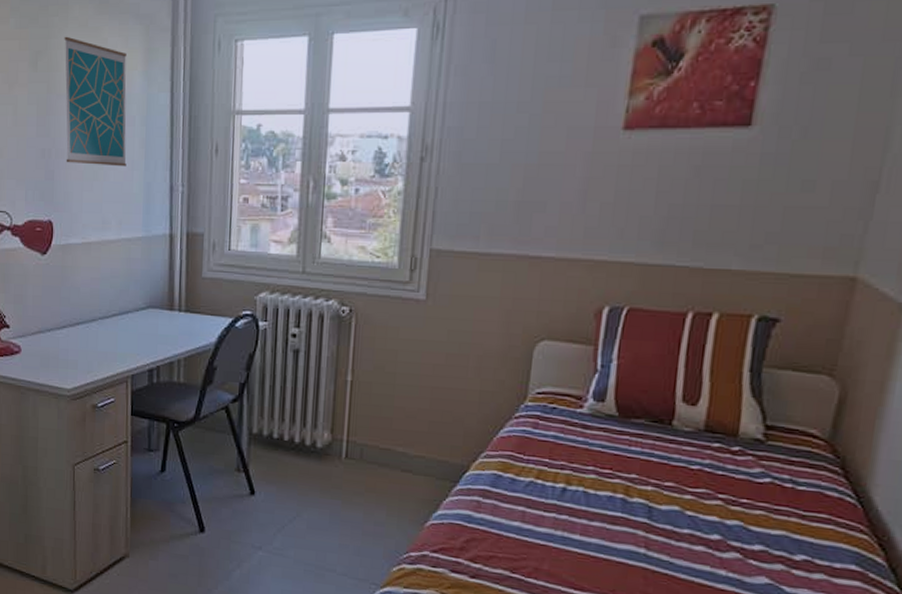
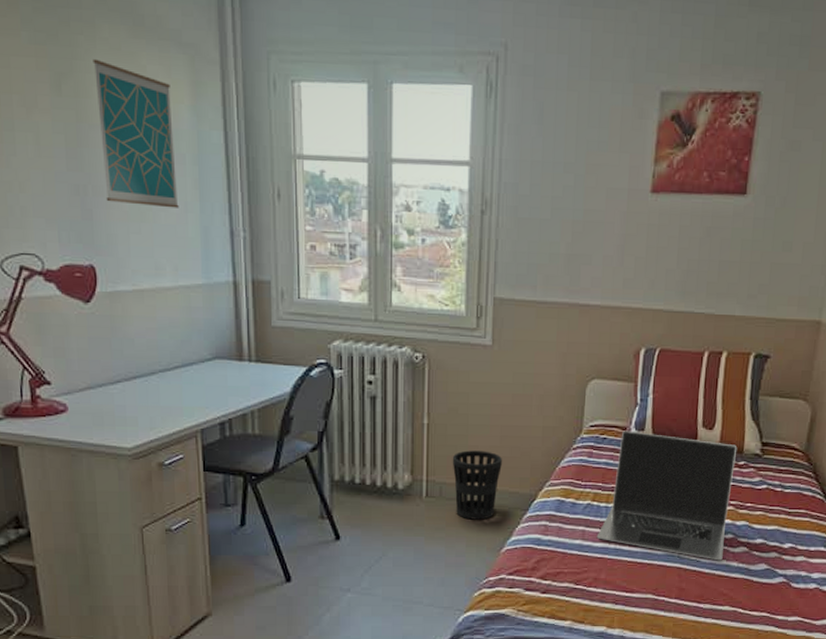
wastebasket: none [375,411,431,488] -> present [452,450,502,520]
laptop: none [539,400,730,566] -> present [596,430,737,561]

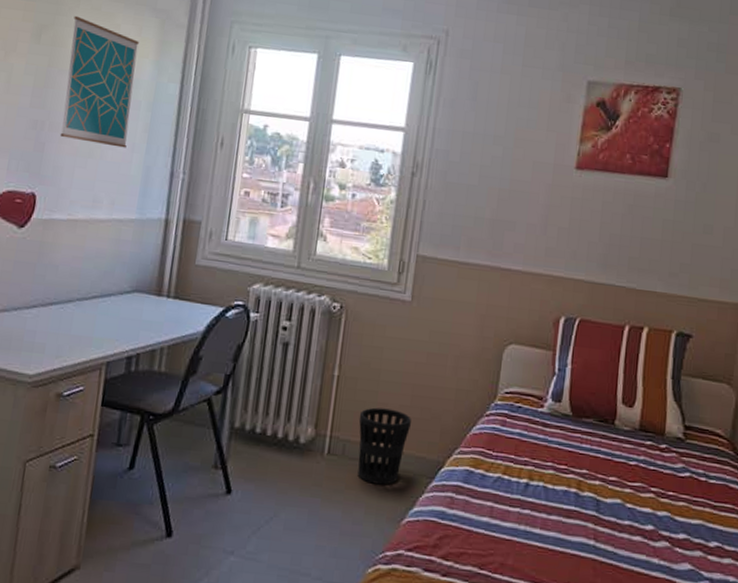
laptop: present [596,430,737,561] -> none [505,400,659,556]

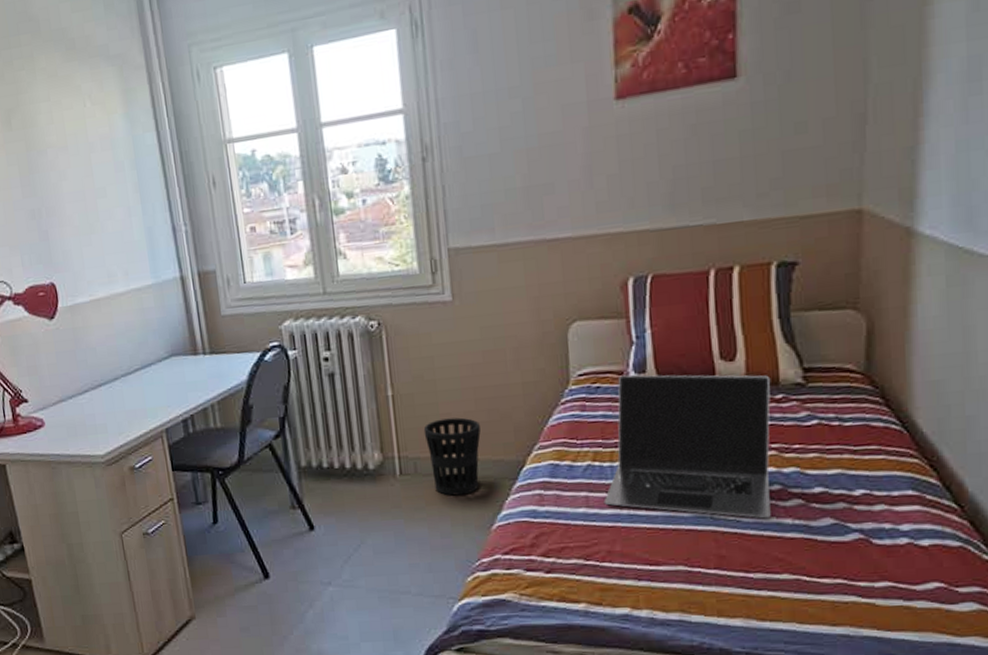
wall art: present [59,15,139,148] -> none [34,89,123,221]
laptop: none [505,400,659,556] -> present [603,374,771,519]

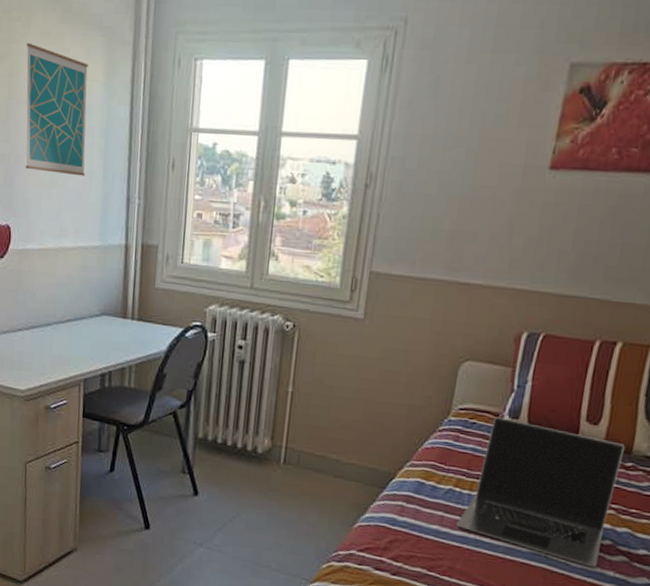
wall art: none [34,89,123,221] -> present [25,42,88,176]
wastebasket: present [423,417,481,496] -> none [312,421,363,493]

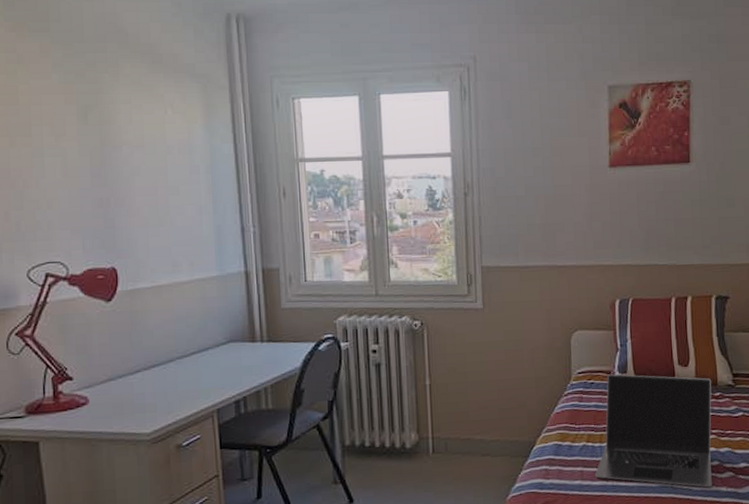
wall art: present [25,42,88,176] -> none [116,92,194,212]

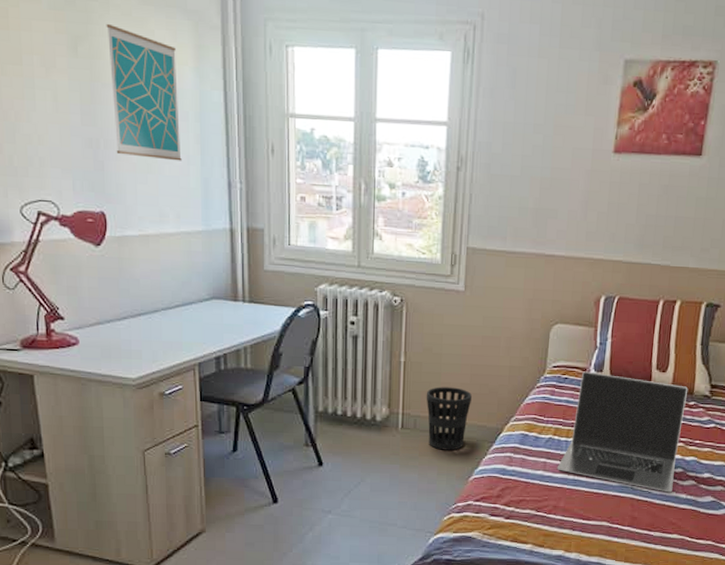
wall art: none [116,92,194,212] -> present [106,23,182,161]
wastebasket: none [454,404,501,471] -> present [426,387,472,451]

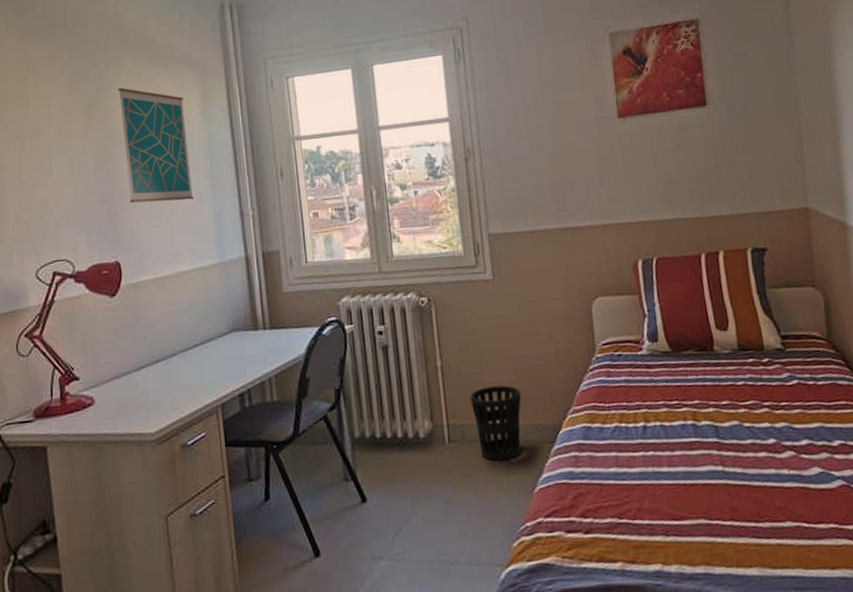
laptop: present [557,371,688,493] -> none [631,342,771,471]

